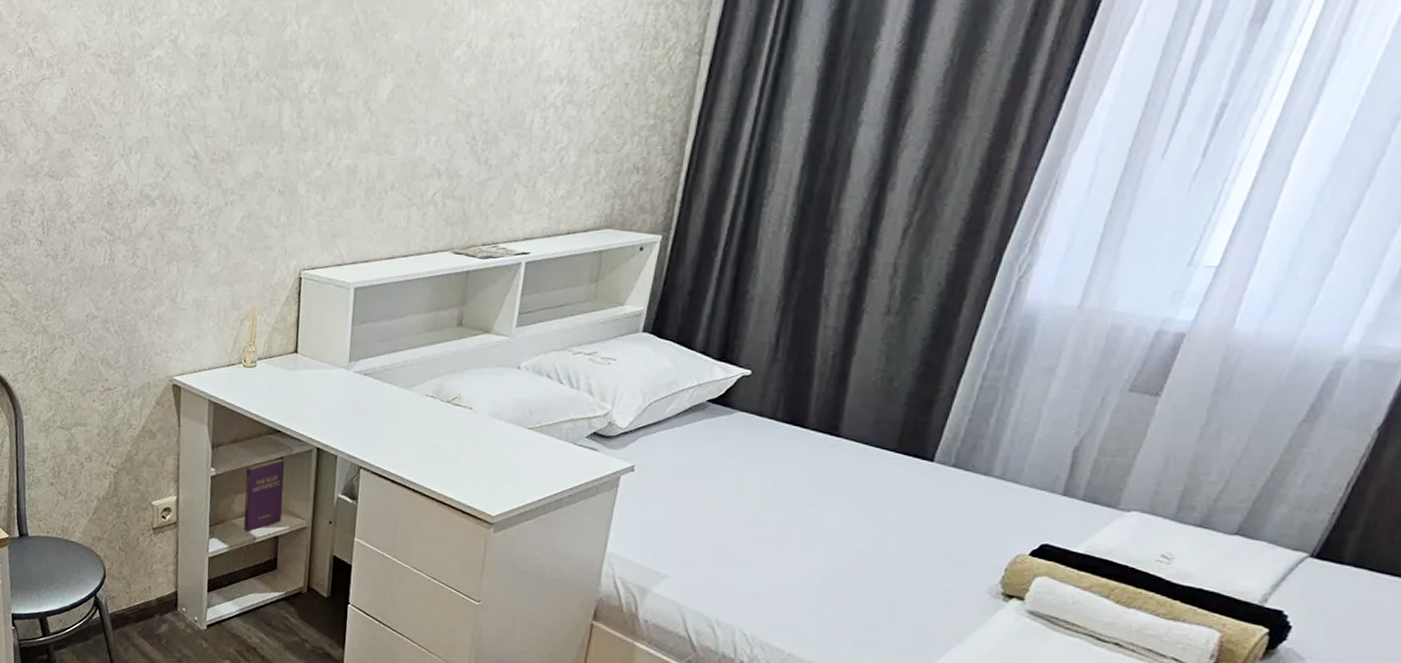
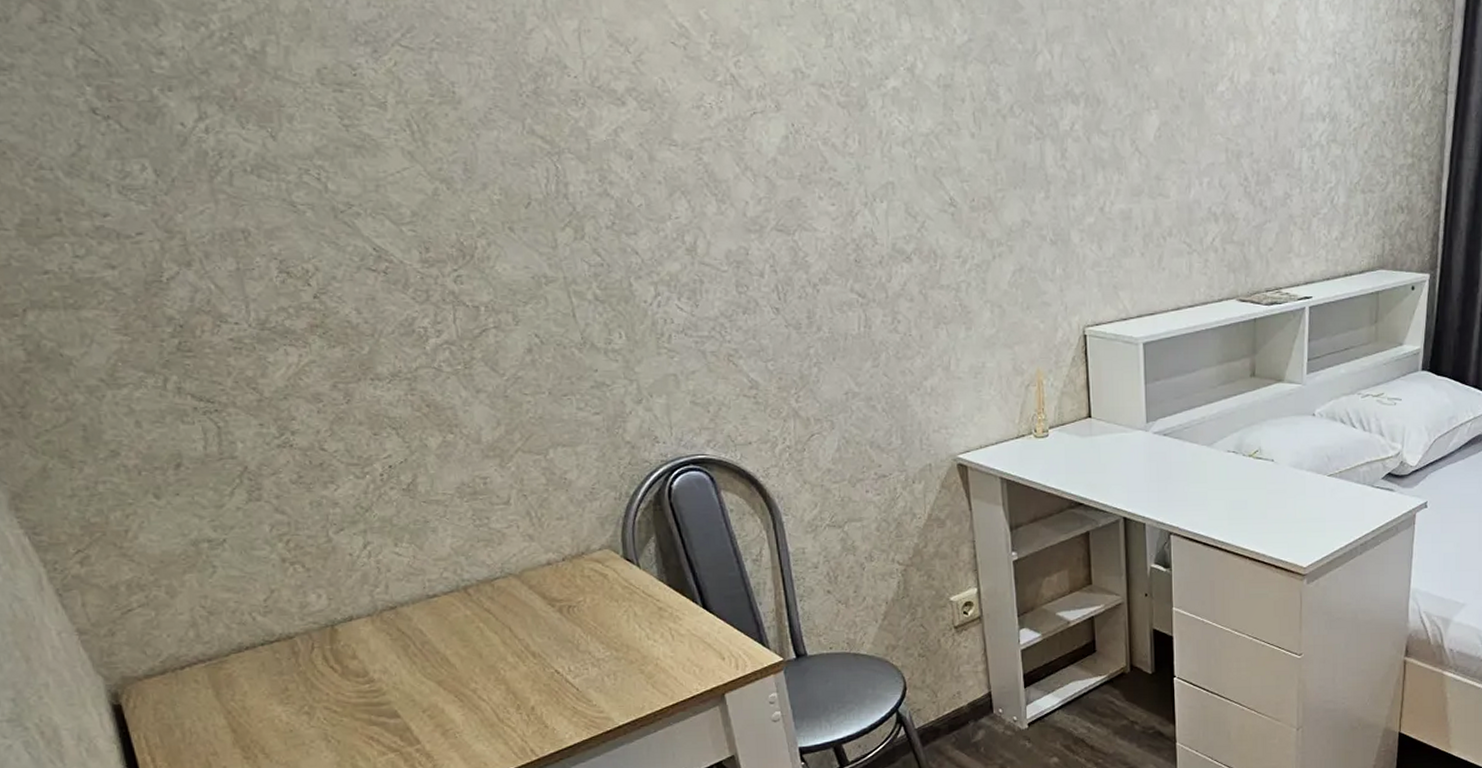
book: present [244,458,285,532] -> none [1050,533,1095,617]

